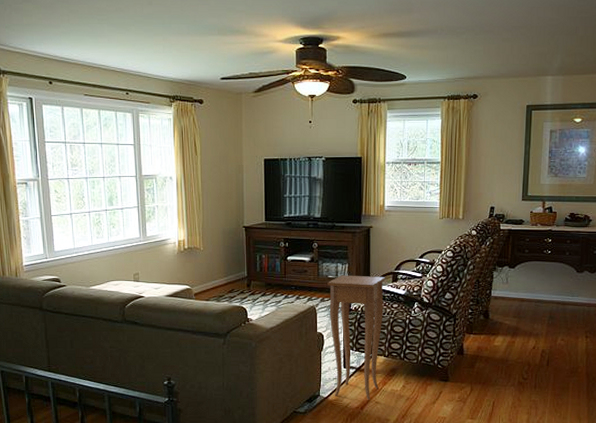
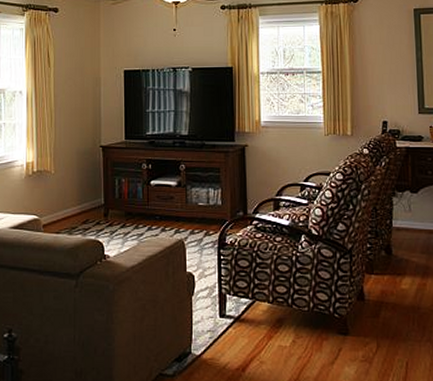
side table: present [327,275,385,400] -> none [197,202,265,359]

